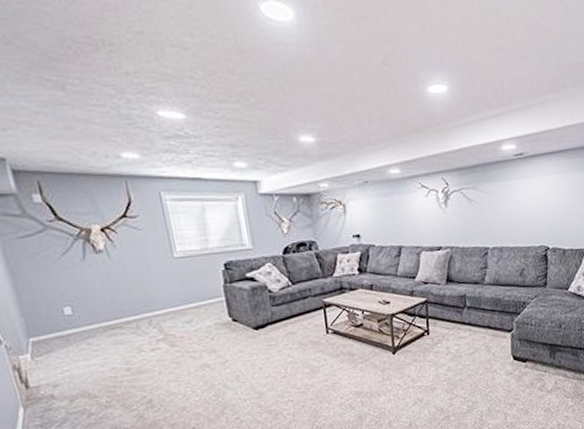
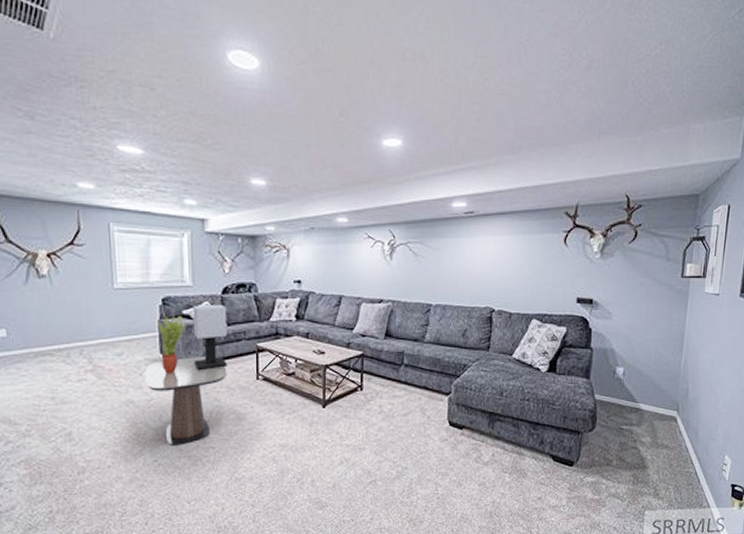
side table: none [216,316,298,403] -> present [144,357,227,445]
potted plant: none [223,278,252,336] -> present [158,315,187,374]
table lamp: none [255,265,296,331] -> present [192,305,228,371]

